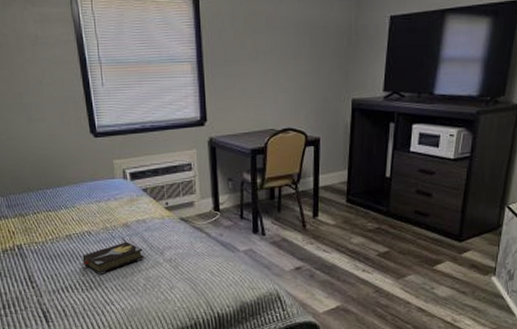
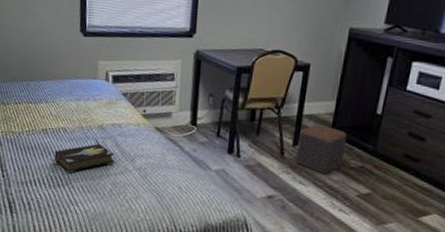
footstool: none [317,193,362,240] -> present [296,124,348,174]

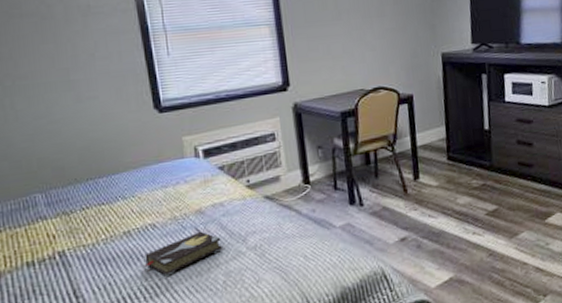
footstool: present [296,124,348,174] -> none [417,151,465,202]

